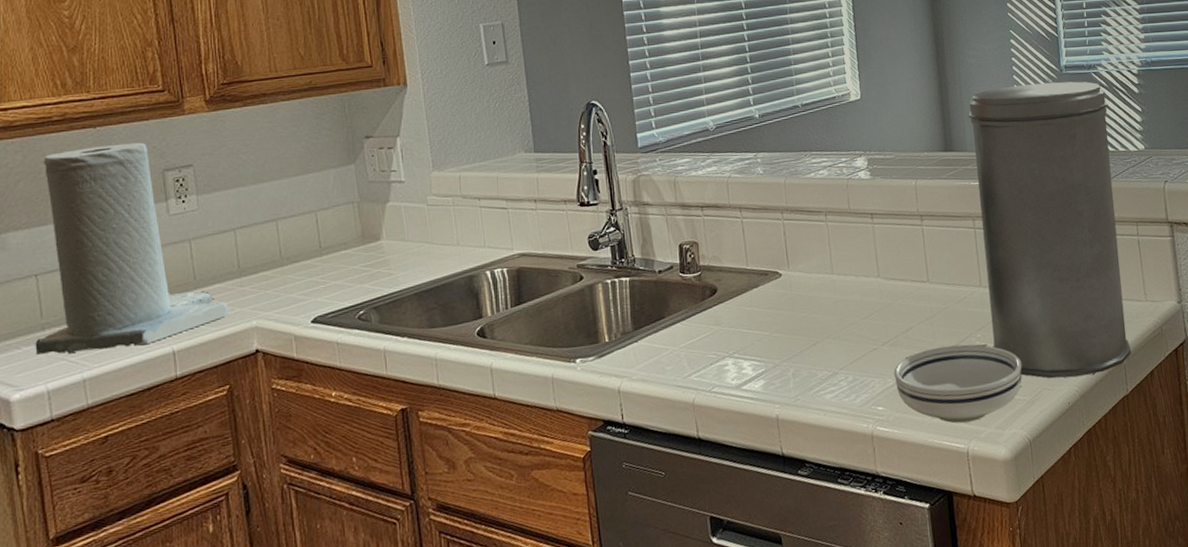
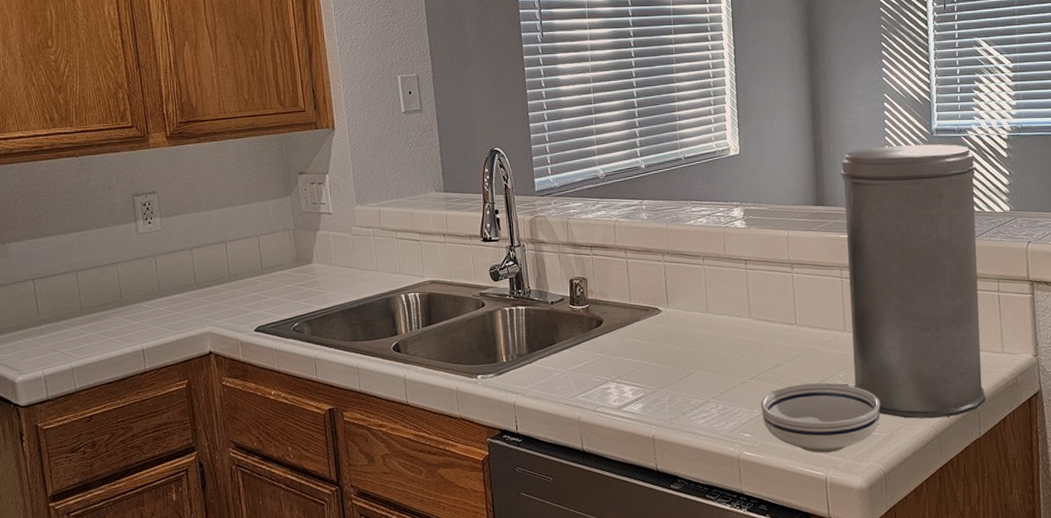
paper towel: present [35,142,229,354] -> none [33,171,187,346]

